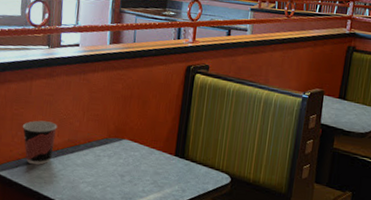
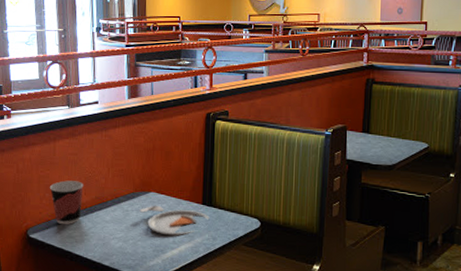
dinner plate: none [111,152,181,185] -> present [139,205,210,236]

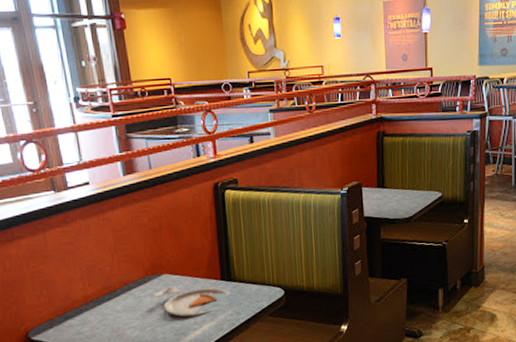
cup: present [49,180,84,224] -> none [46,272,88,321]

